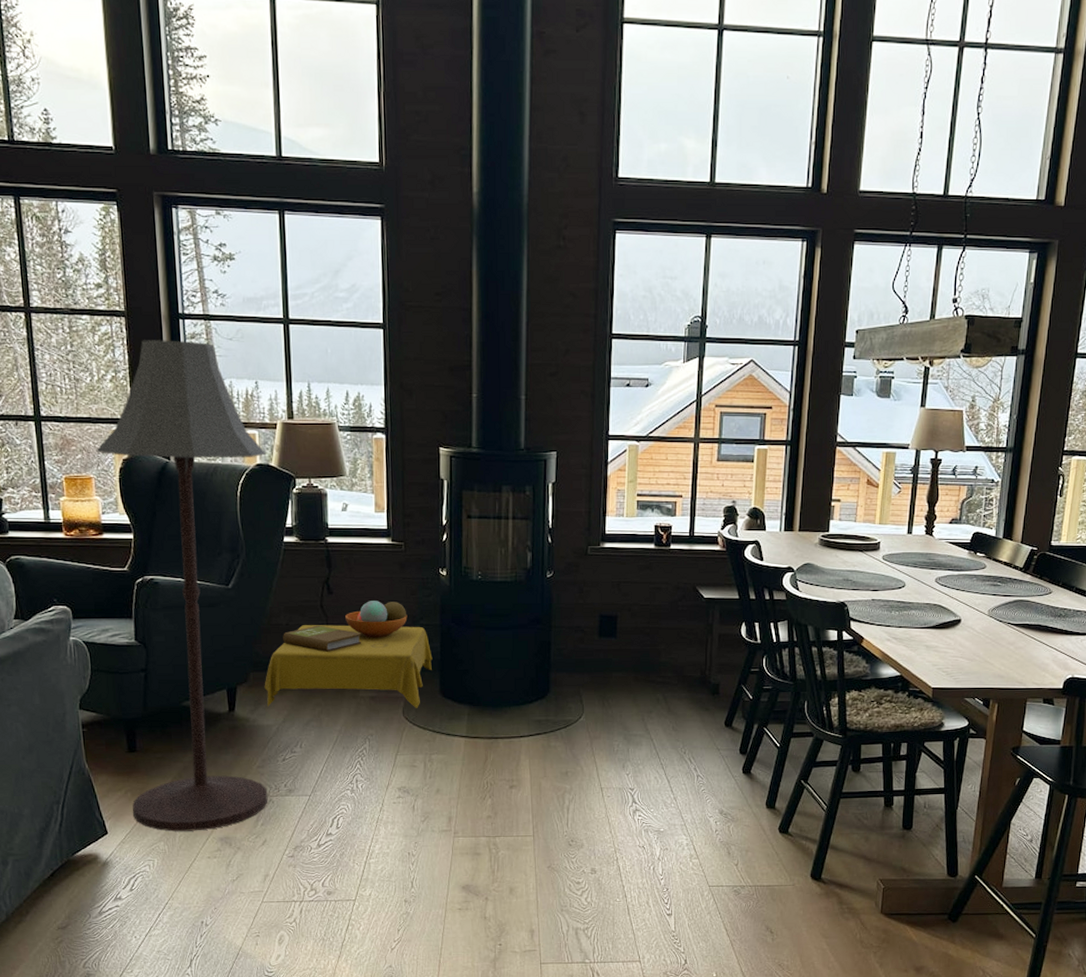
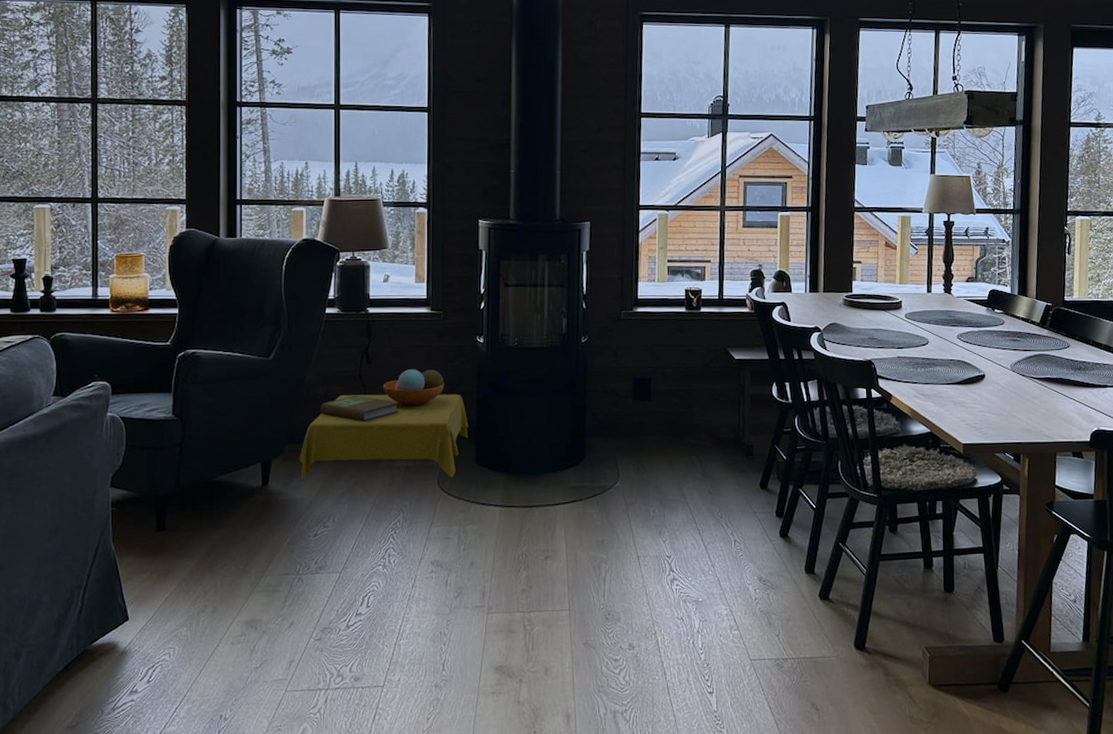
floor lamp: present [96,340,268,832] -> none [148,126,312,616]

